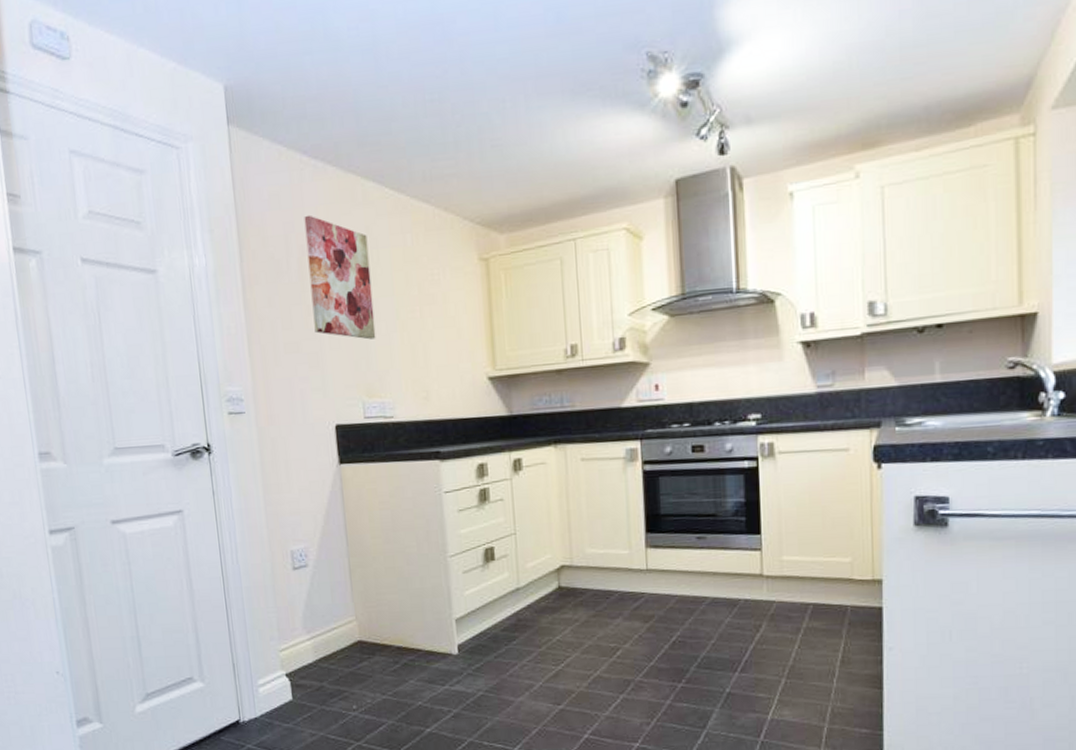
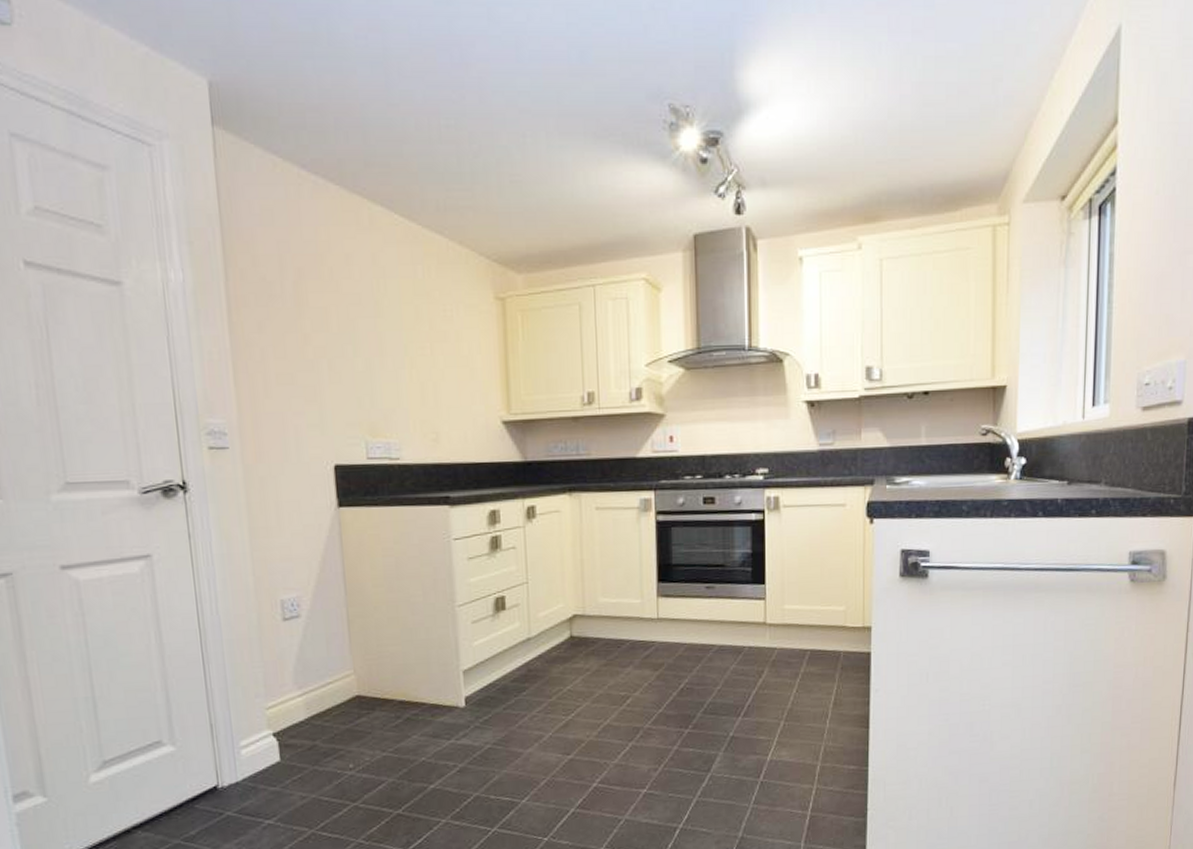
wall art: present [304,214,376,340] -> none [301,235,382,375]

